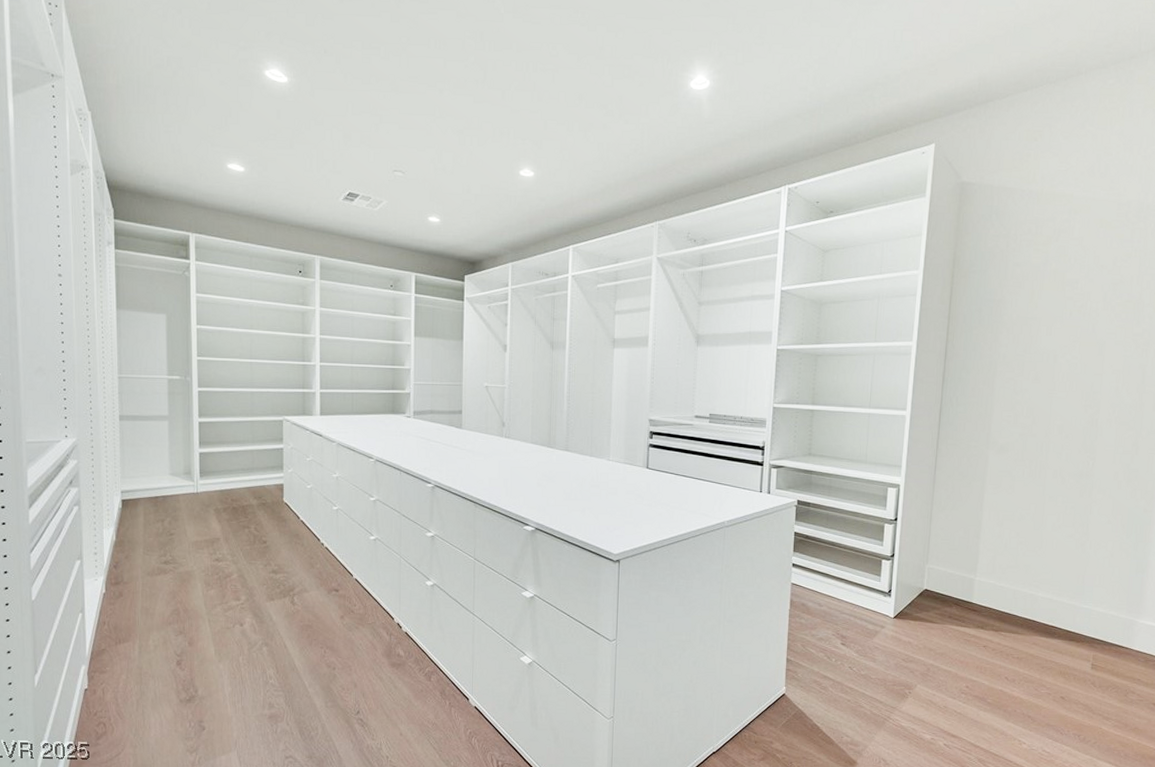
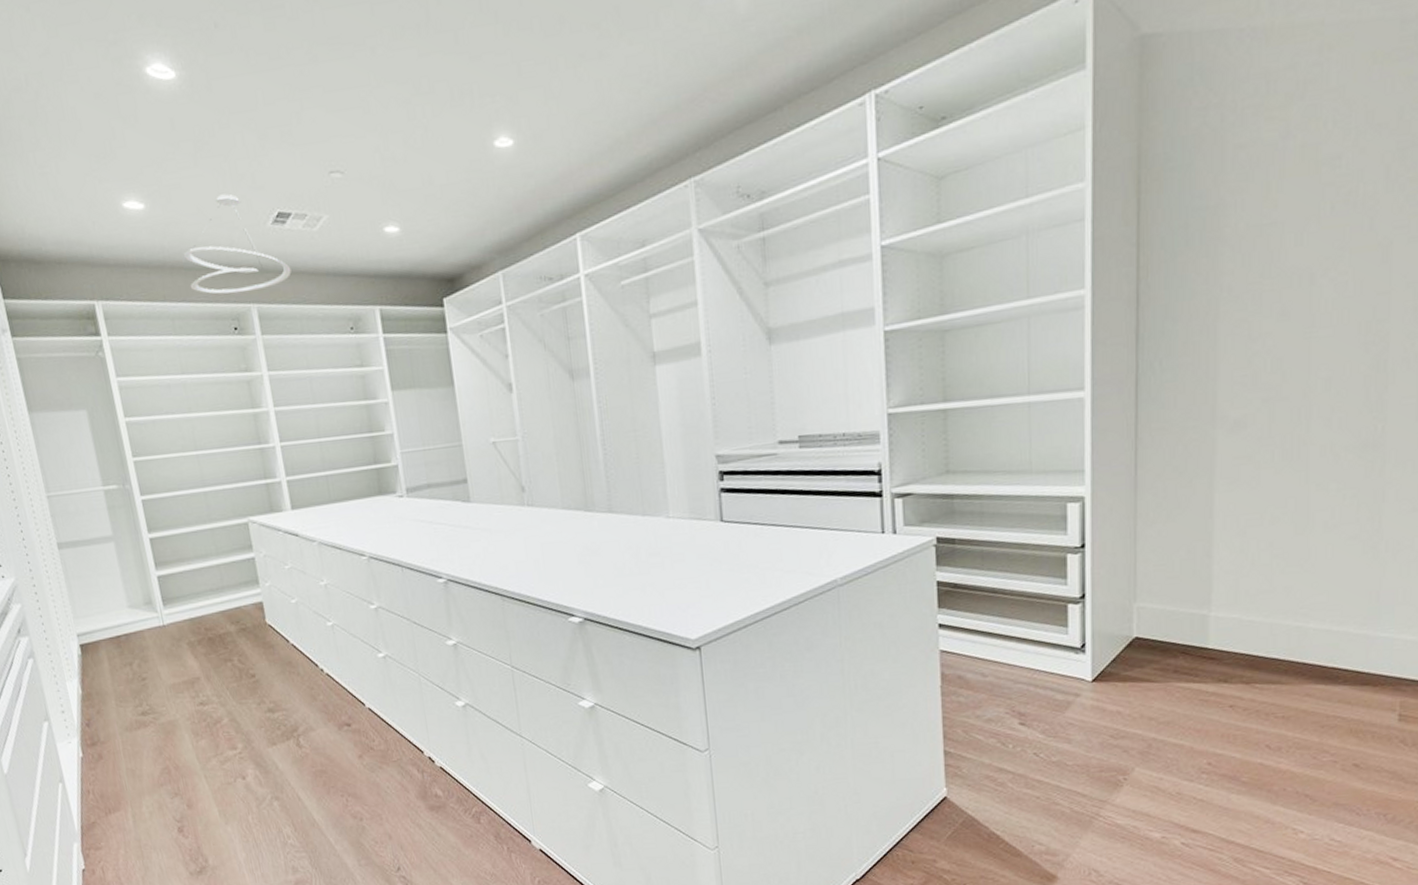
ceiling light fixture: none [269,172,352,246] -> present [184,194,292,295]

